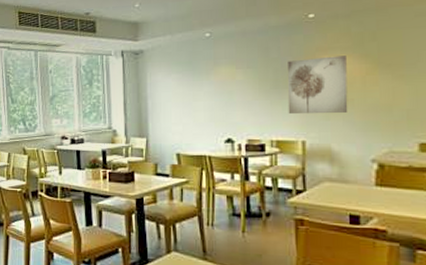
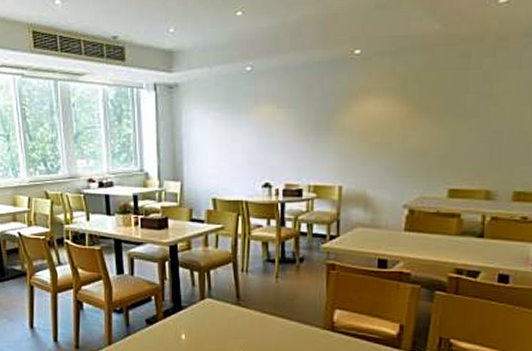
wall art: present [287,56,348,113] -> none [327,97,389,157]

